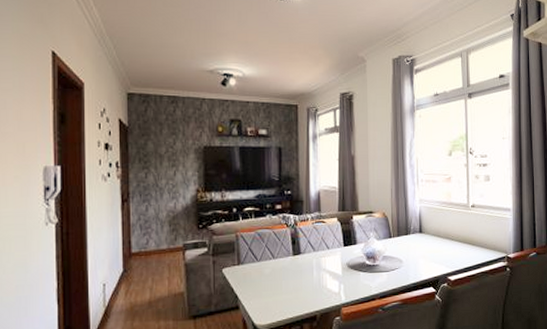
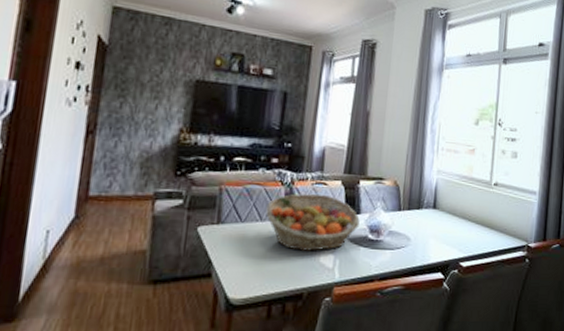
fruit basket: none [277,231,357,281] -> present [266,193,360,251]

